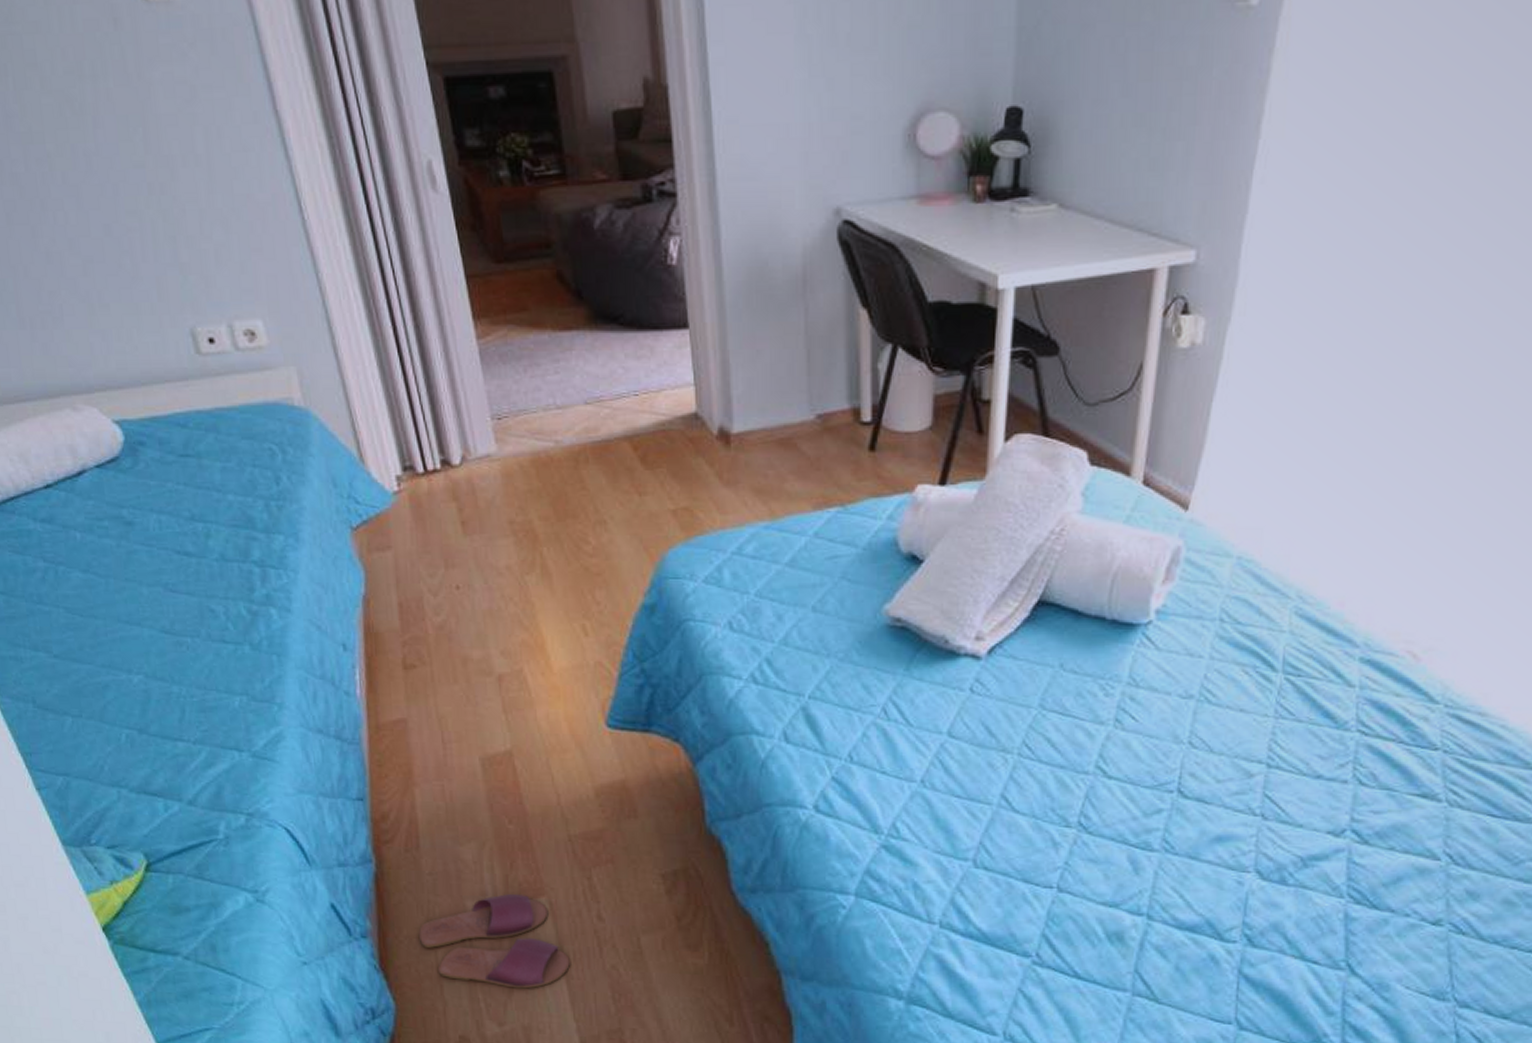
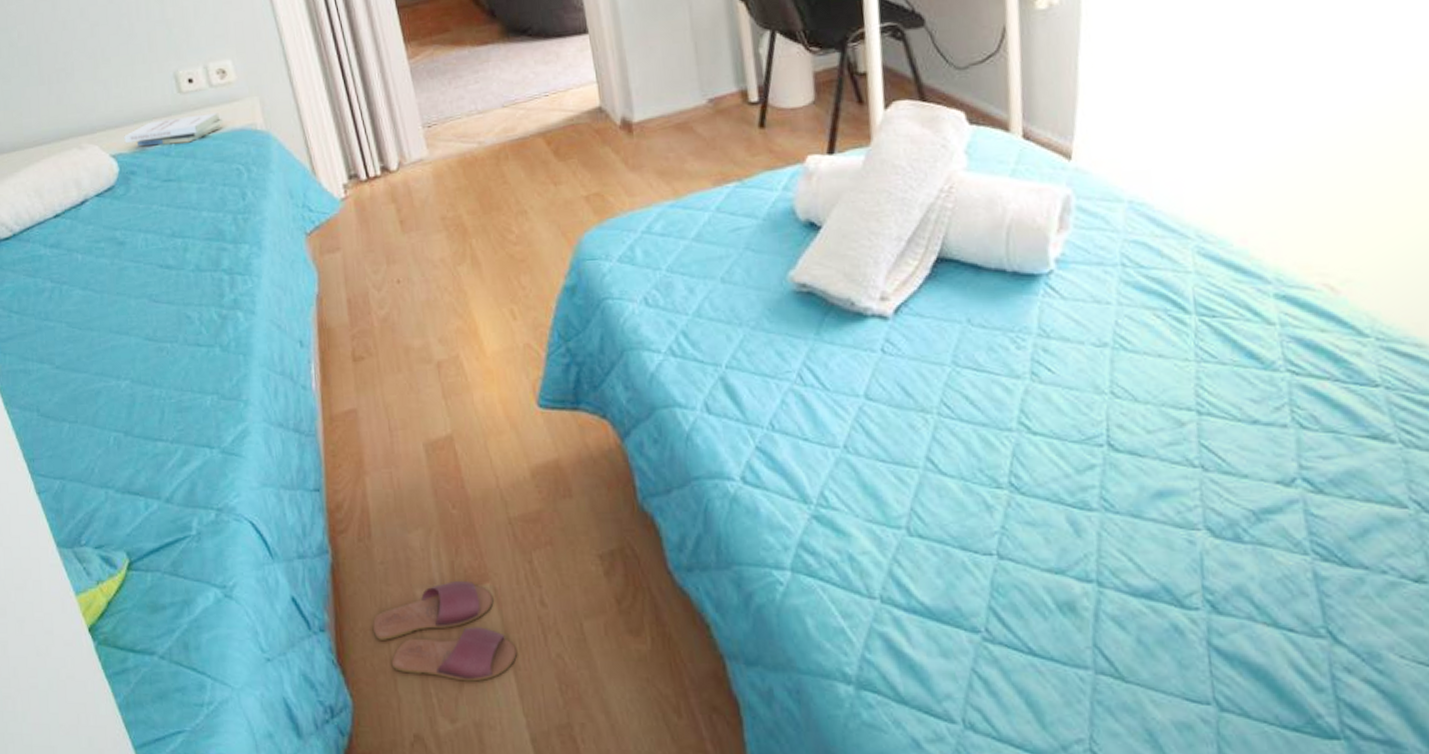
books: none [129,381,253,414] -> present [124,112,224,146]

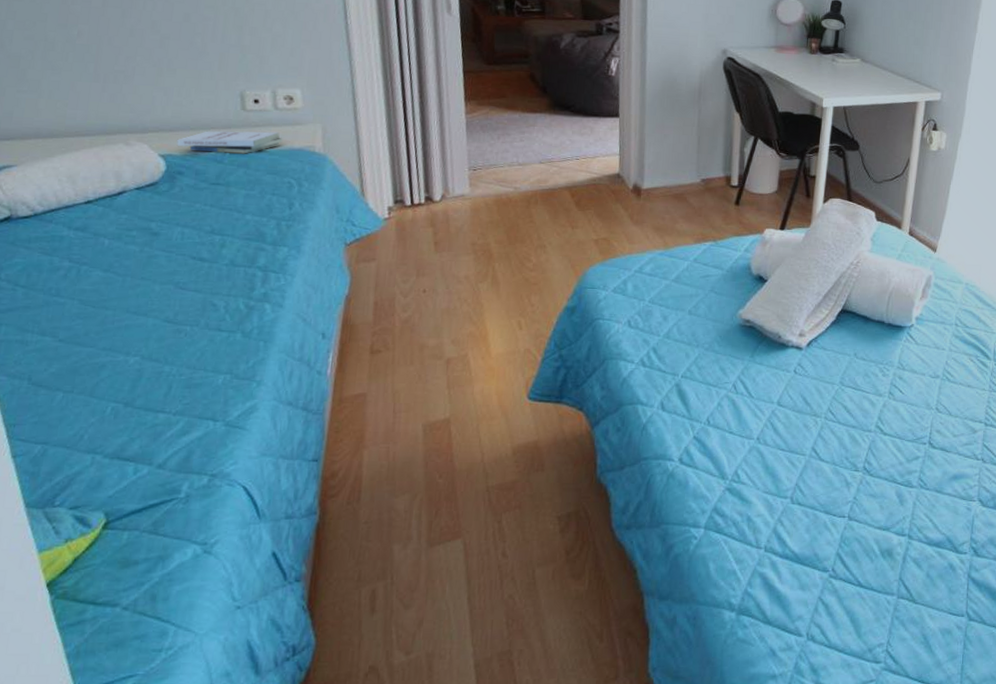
slippers: present [373,580,517,682] -> none [347,537,475,620]

